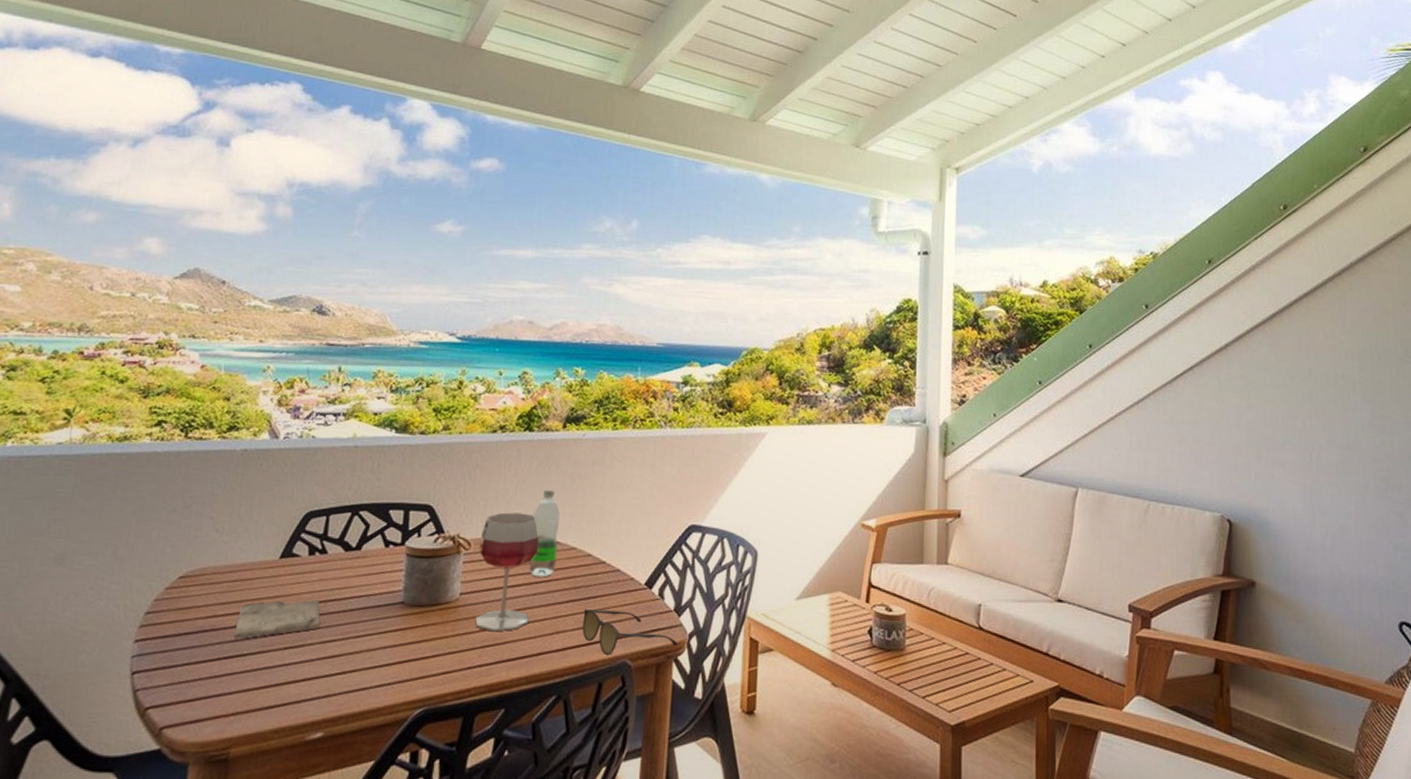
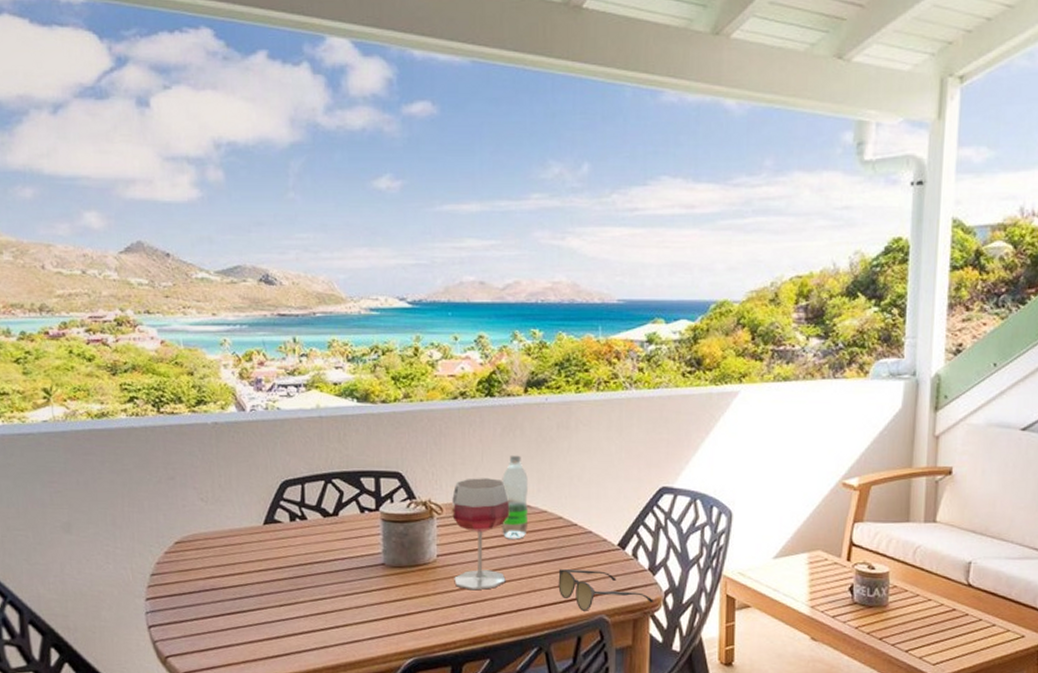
napkin: present [234,600,321,639] -> none [233,562,309,597]

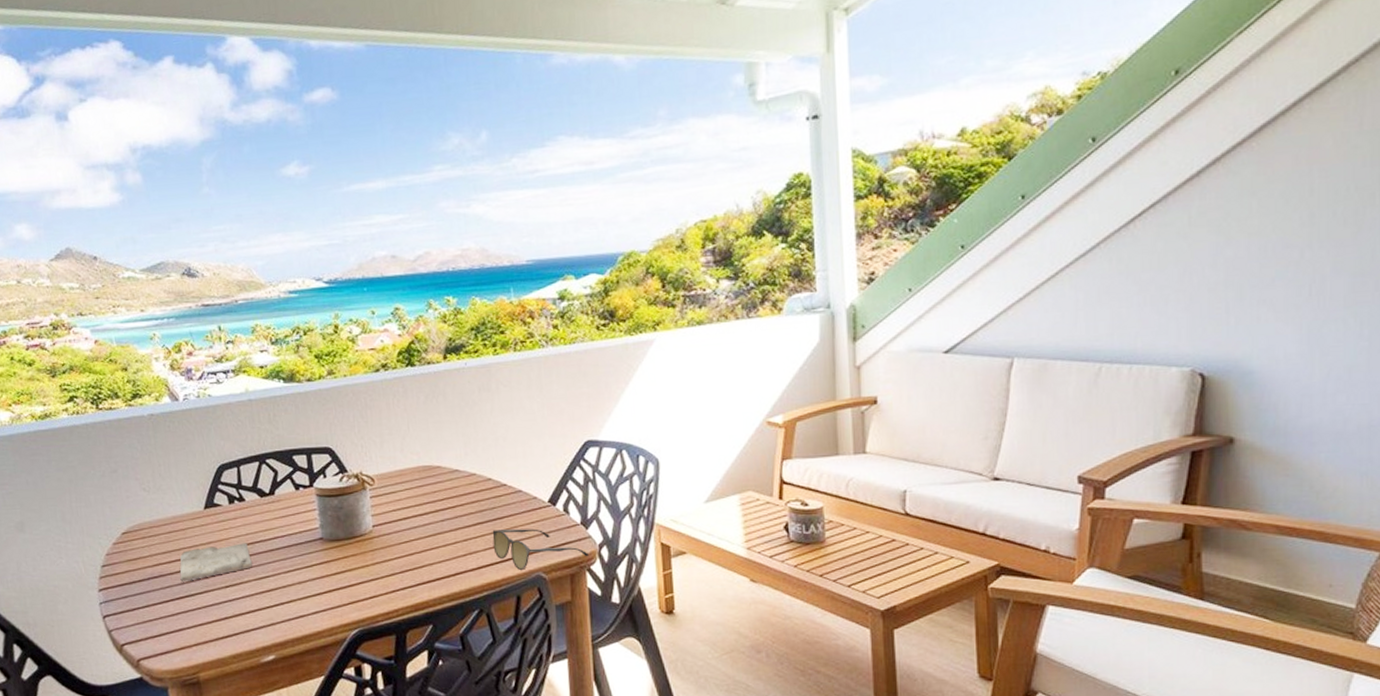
napkin: none [233,562,309,597] -> present [179,543,252,582]
wineglass: present [451,478,510,591] -> none [382,446,442,558]
bottle: present [502,455,529,539] -> none [429,421,458,504]

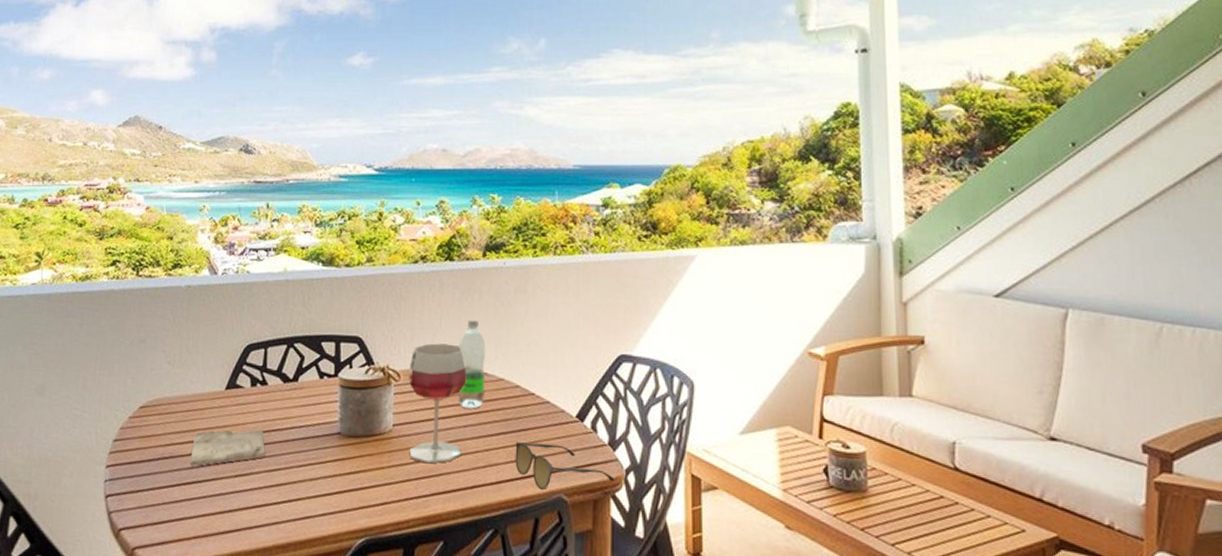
wineglass: none [382,446,442,558] -> present [408,343,467,464]
bottle: none [429,421,458,504] -> present [458,320,486,409]

